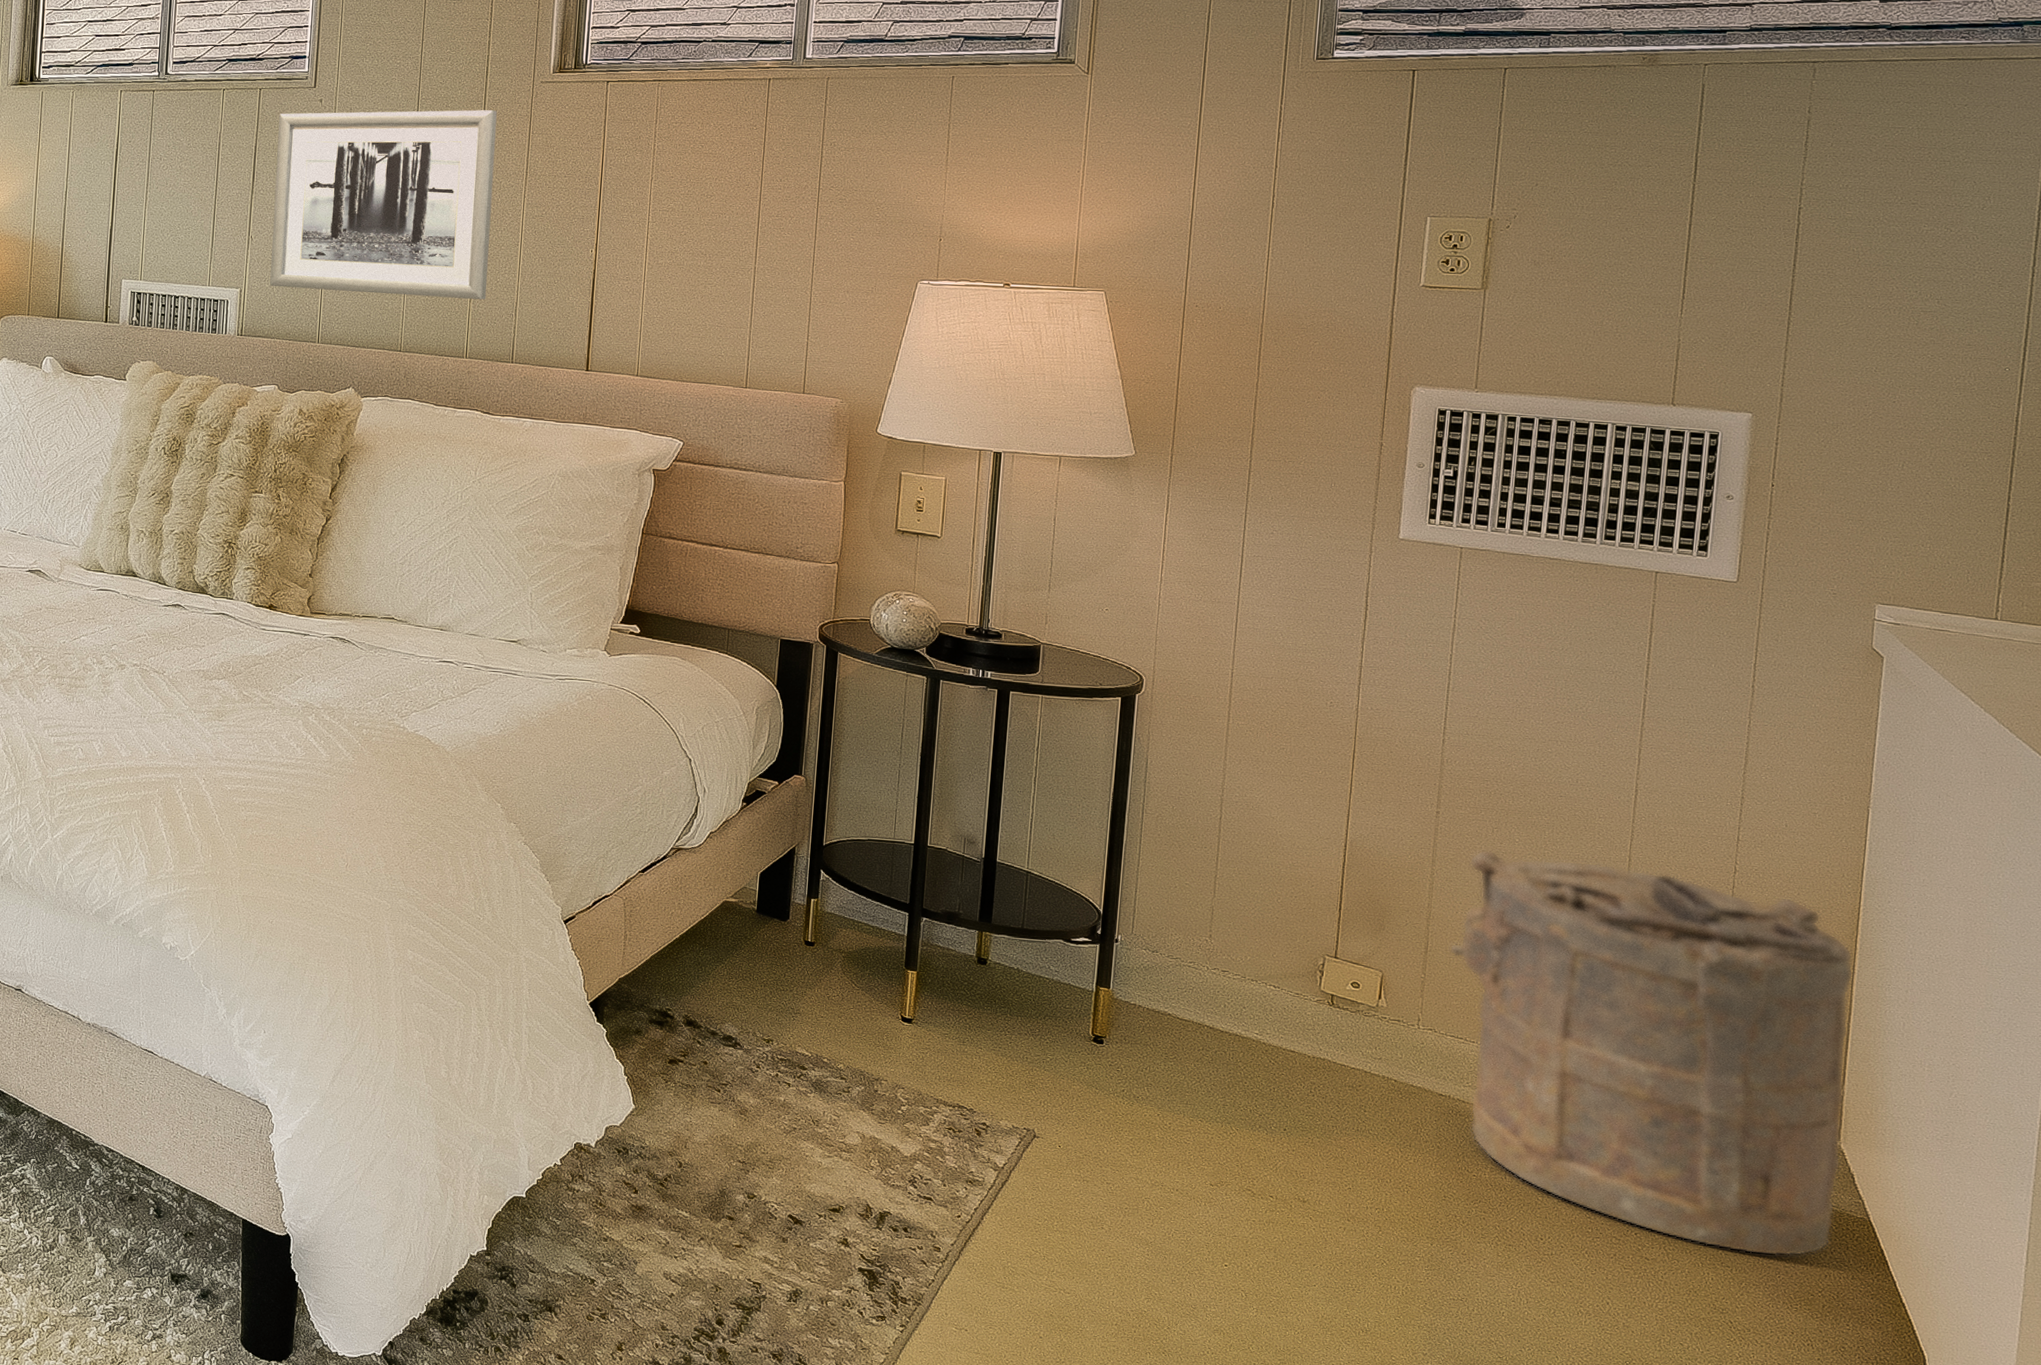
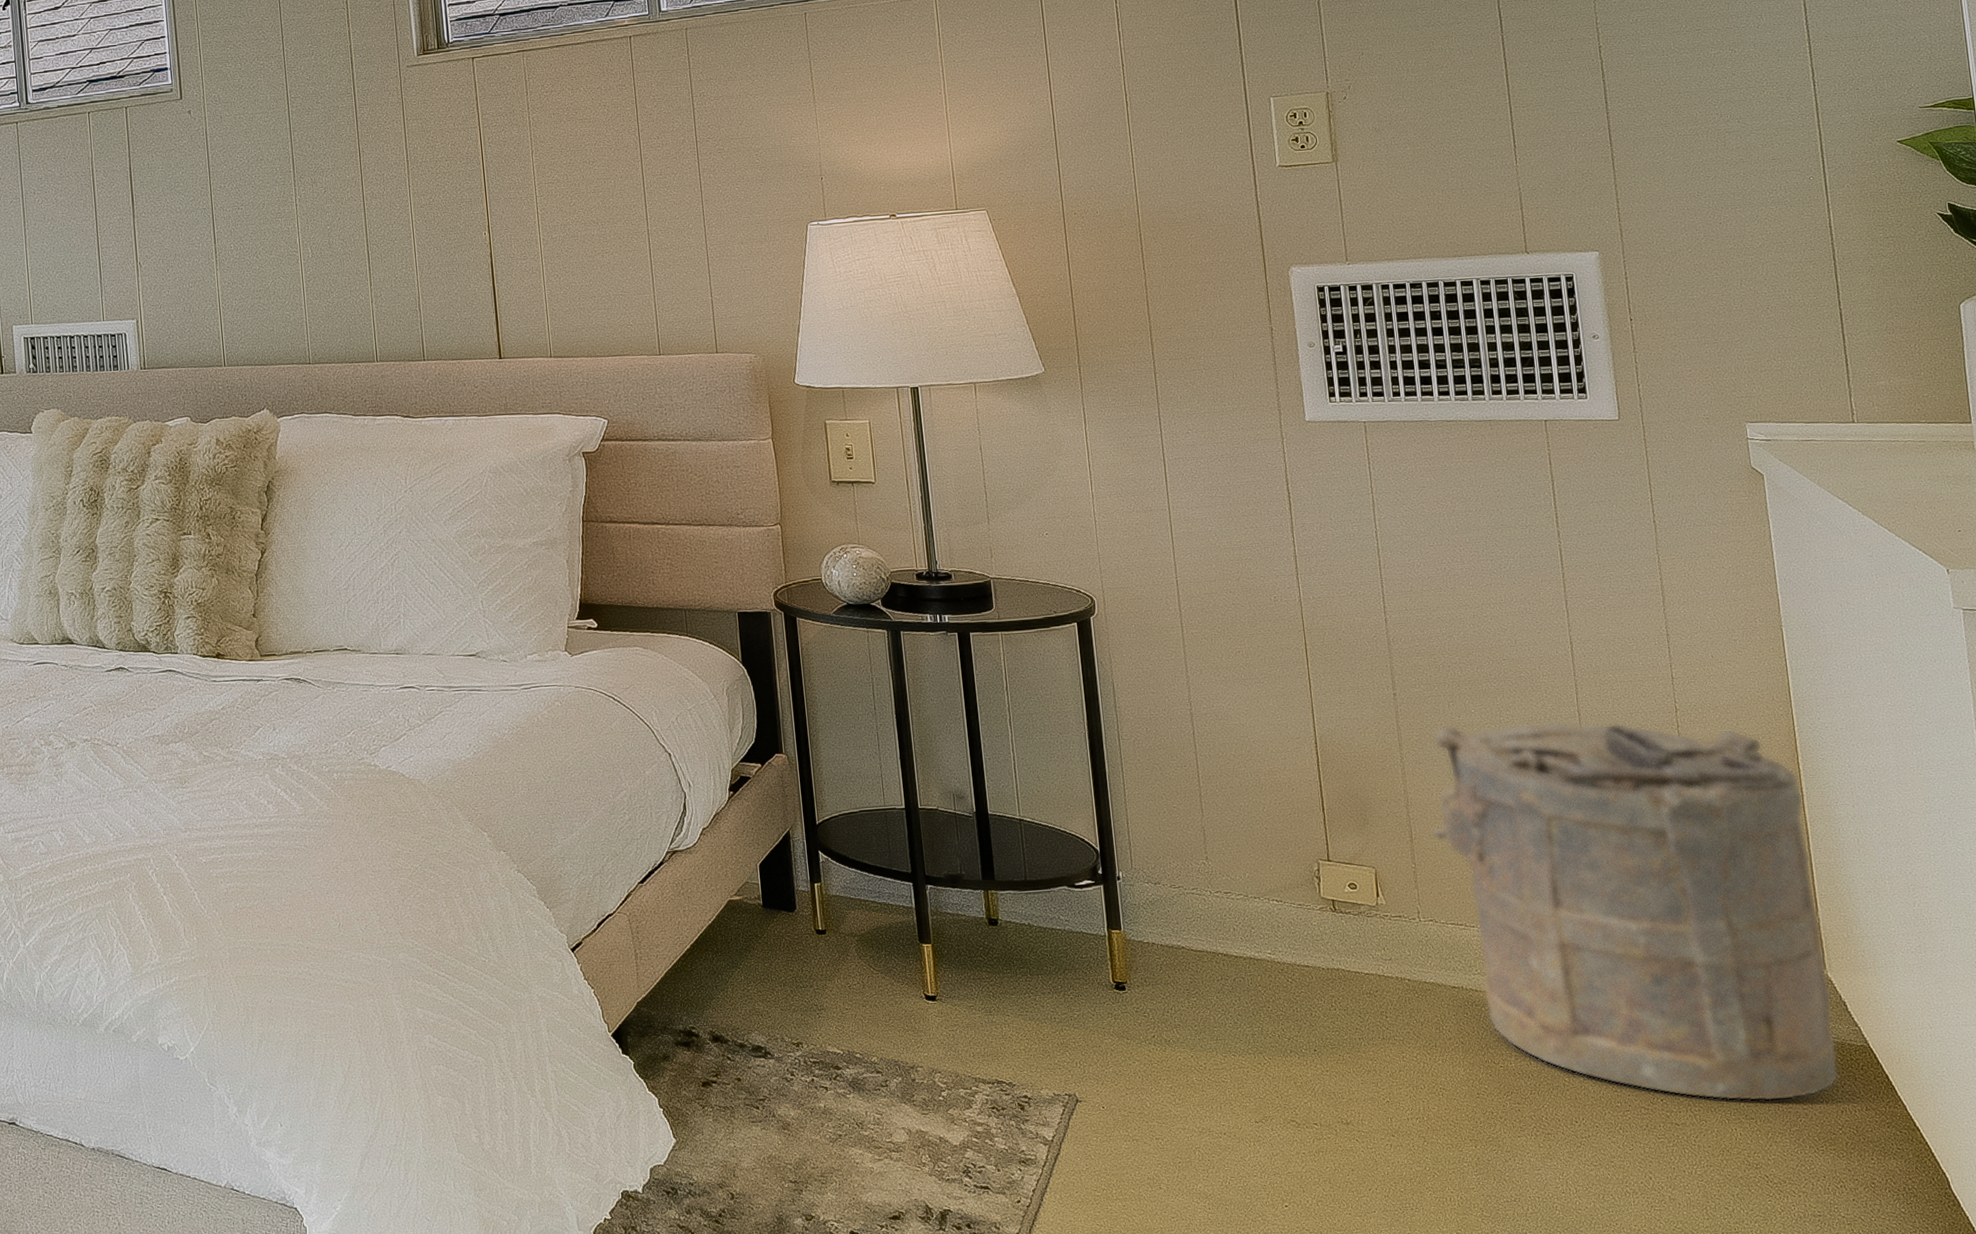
wall art: present [270,110,497,300] -> none [150,101,388,313]

